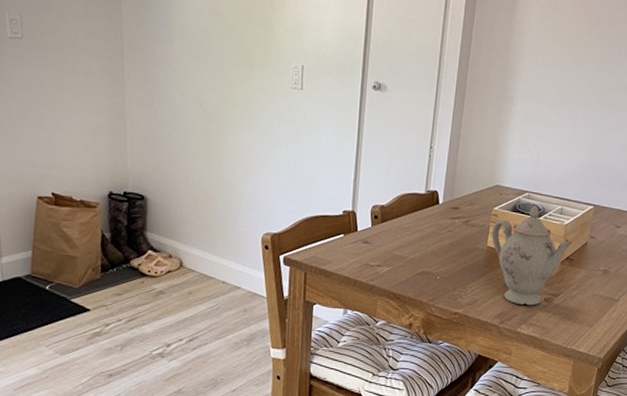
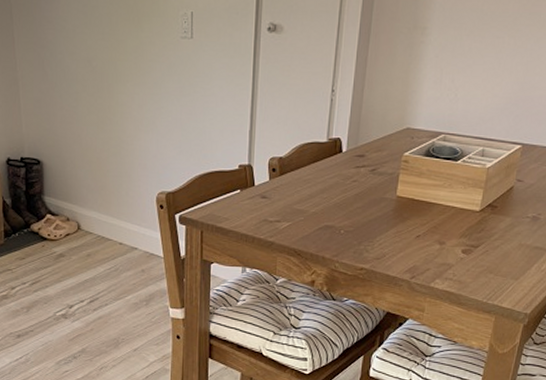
teapot: present [491,205,574,306] -> none [401,148,498,259]

